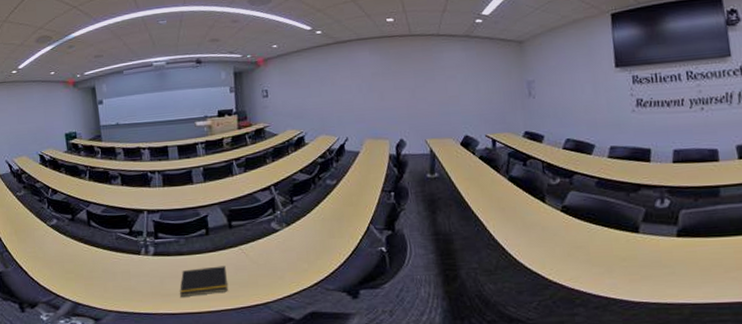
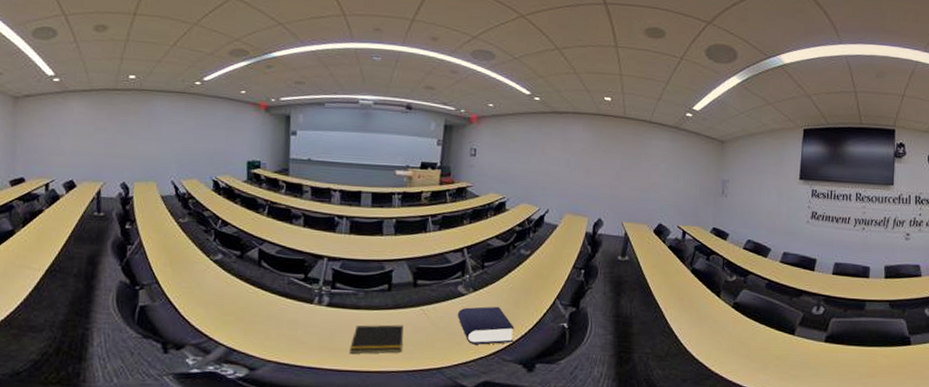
book: none [274,237,334,277] -> present [457,306,515,345]

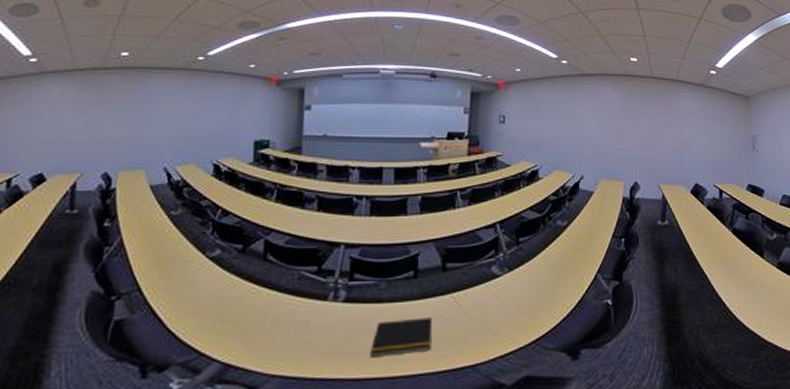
book: present [457,306,515,345] -> none [491,286,555,333]

